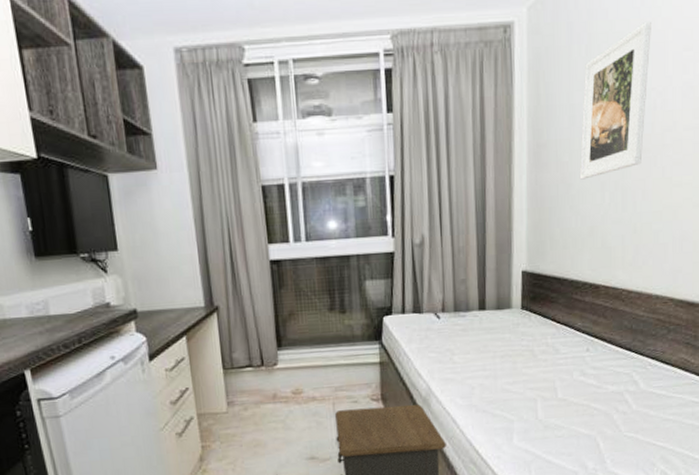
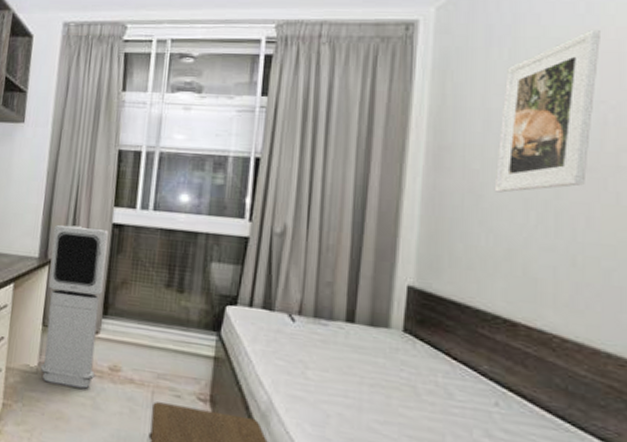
air purifier: none [213,267,281,418] -> present [40,224,108,389]

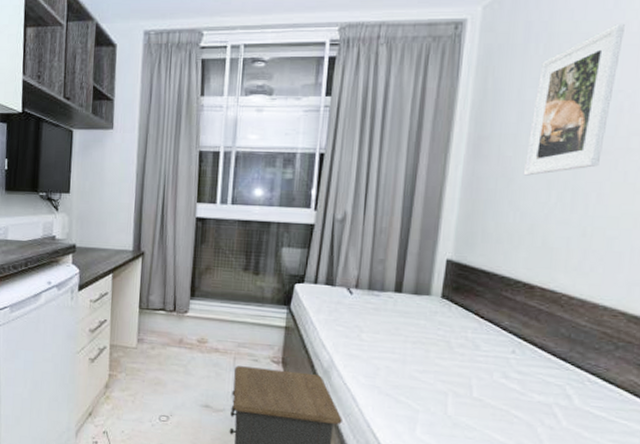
air purifier: present [40,224,108,389] -> none [139,220,193,359]

